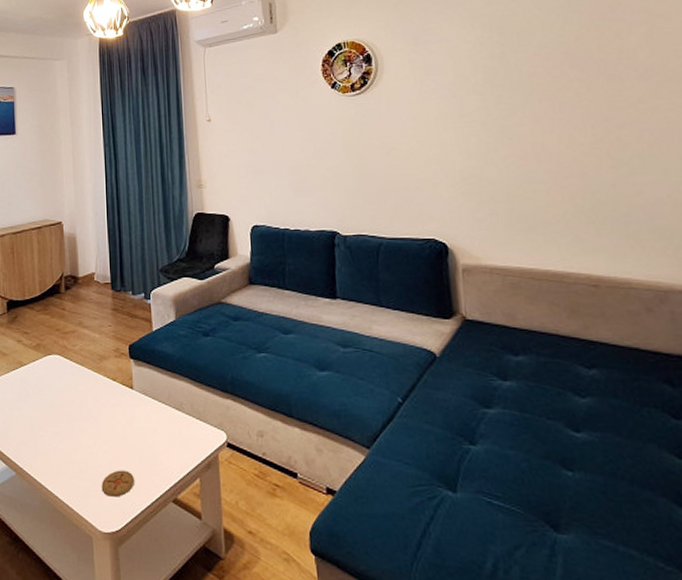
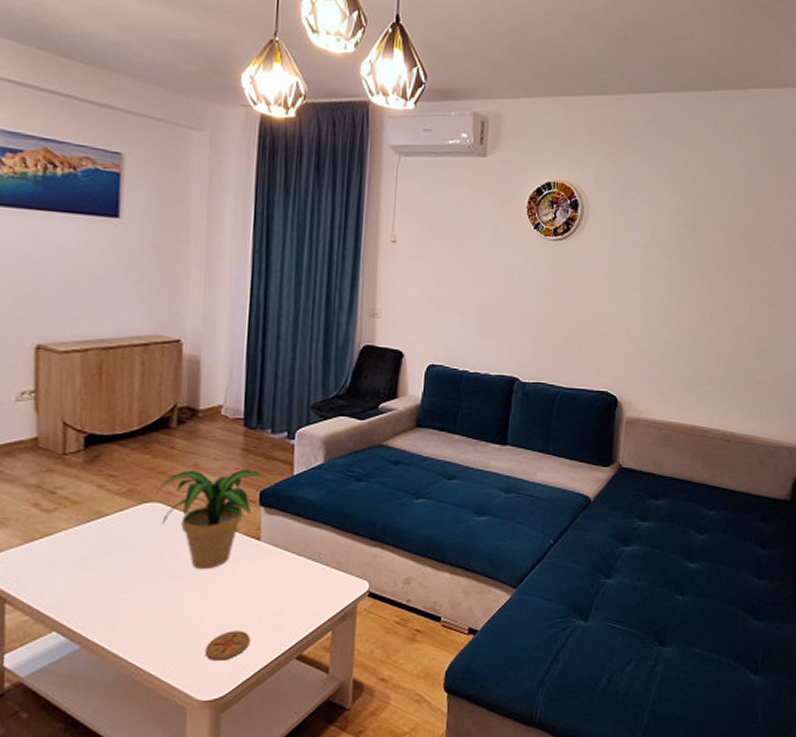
potted plant: none [55,327,137,414] -> present [155,470,272,570]

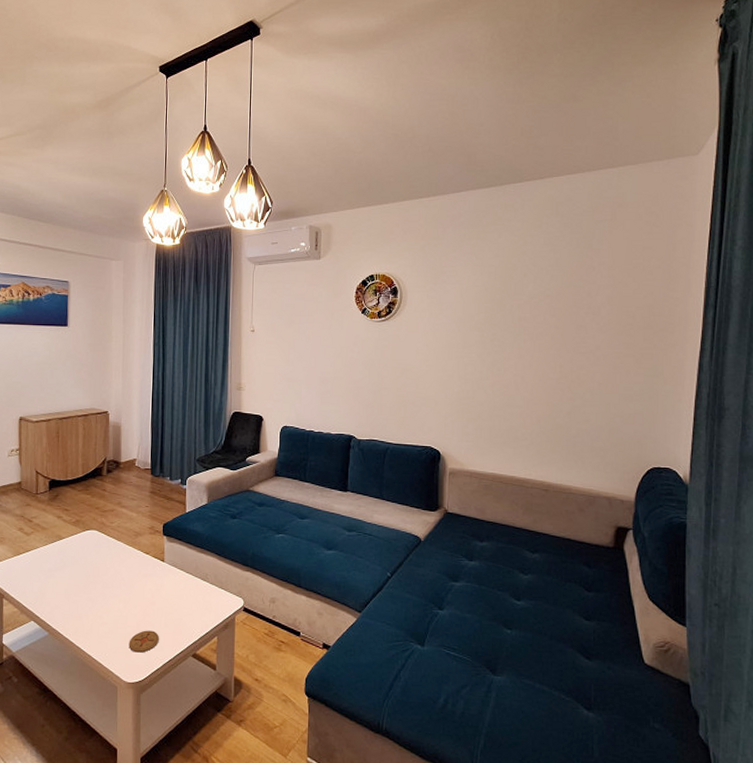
potted plant: present [155,470,272,570] -> none [93,507,171,582]

